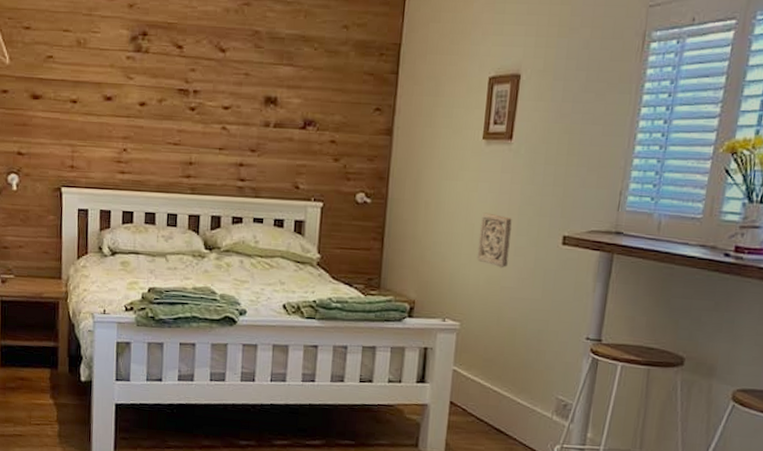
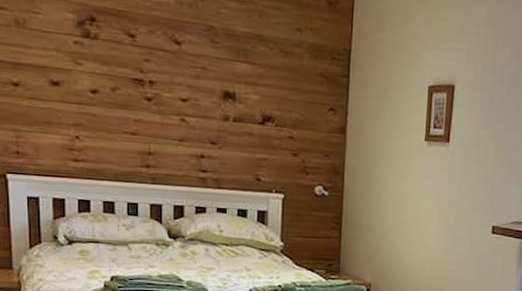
wall ornament: present [477,212,512,268] -> none [423,205,451,254]

